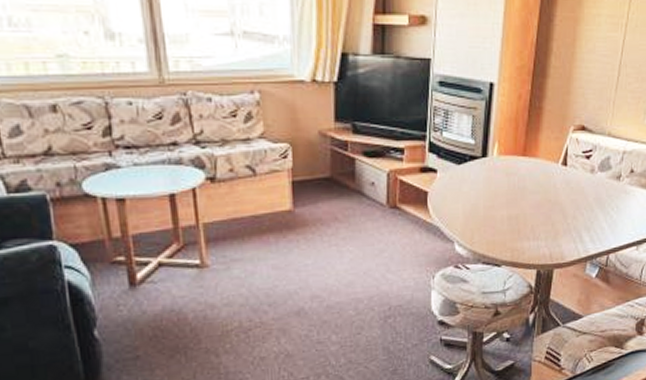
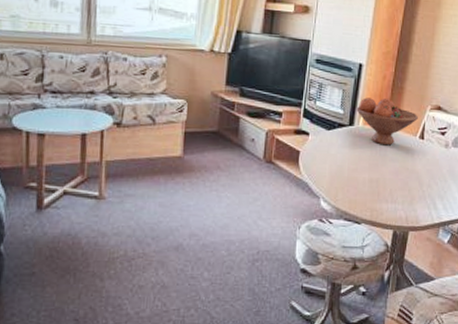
fruit bowl: none [489,121,559,177] -> present [356,97,418,146]

